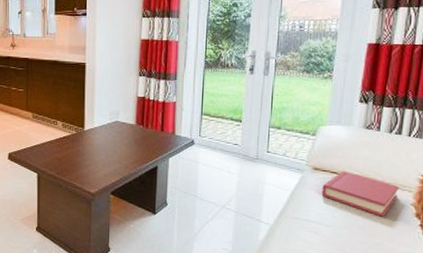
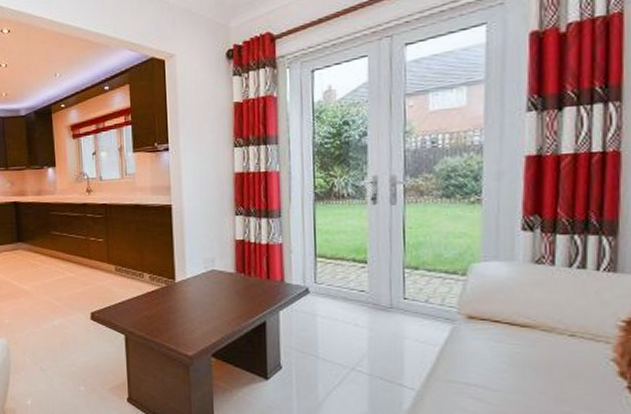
hardback book: present [321,171,400,217] -> none [481,319,591,377]

